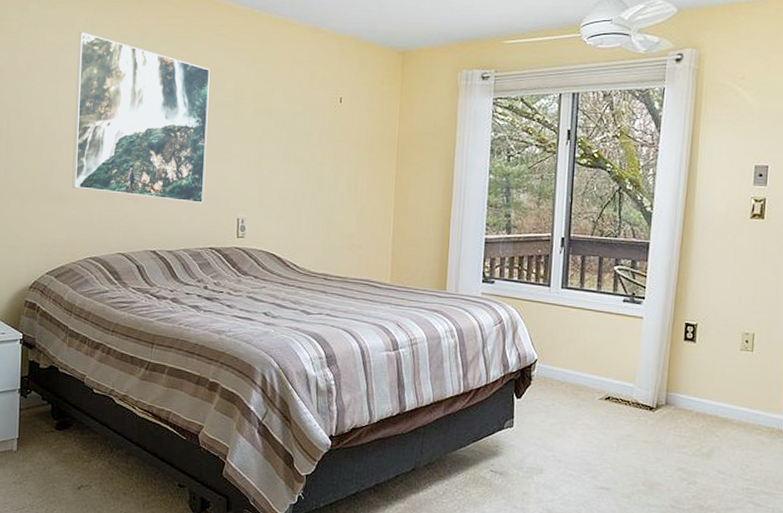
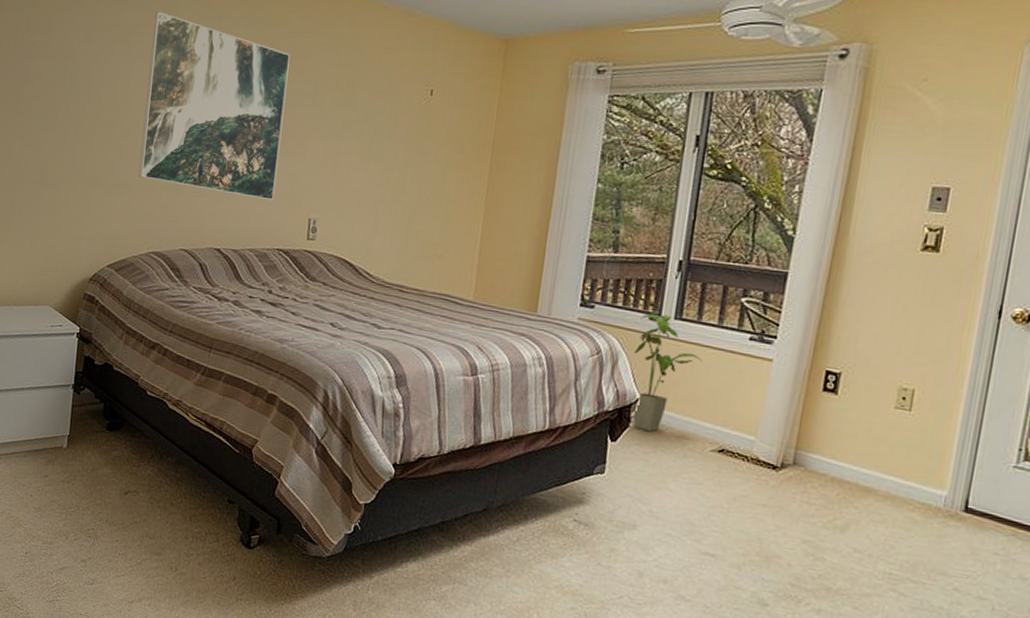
house plant: none [530,284,587,387] -> present [632,313,703,432]

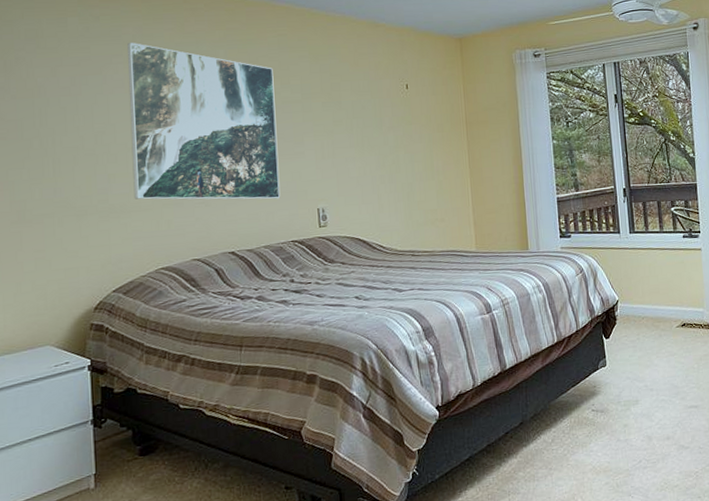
house plant: present [632,313,703,432] -> none [606,231,656,324]

